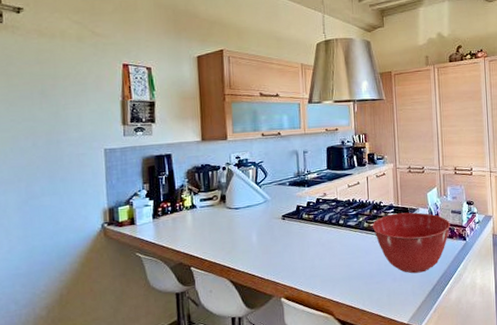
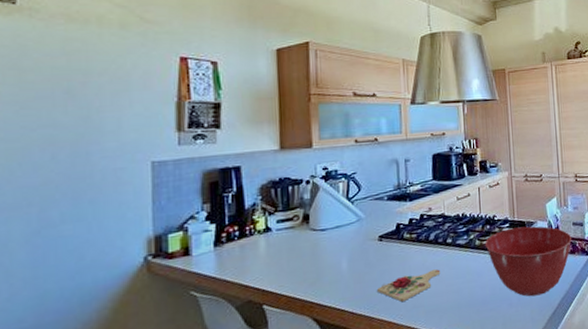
cutting board: none [281,246,334,271] -> present [377,269,441,302]

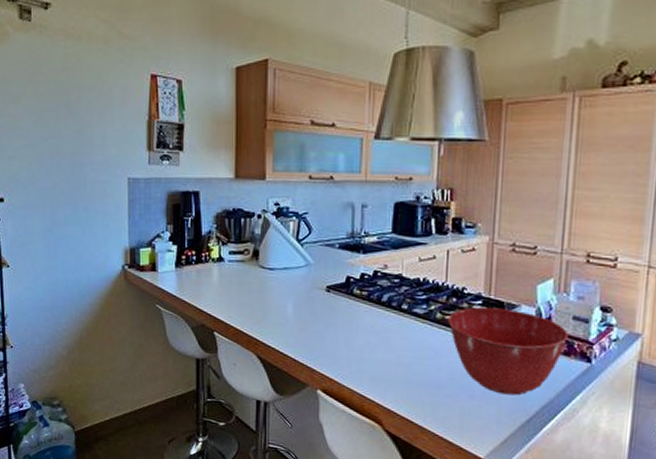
cutting board: present [377,269,441,302] -> none [321,334,391,361]

